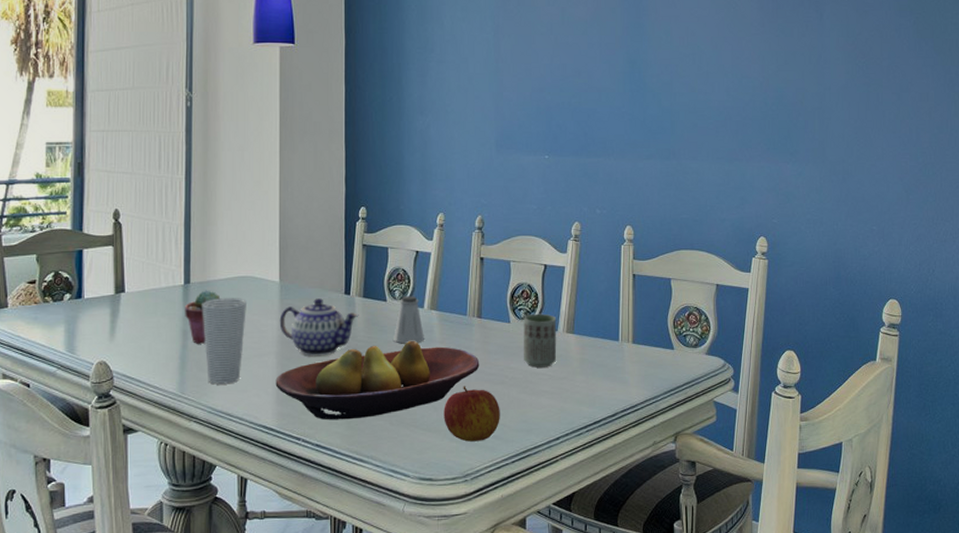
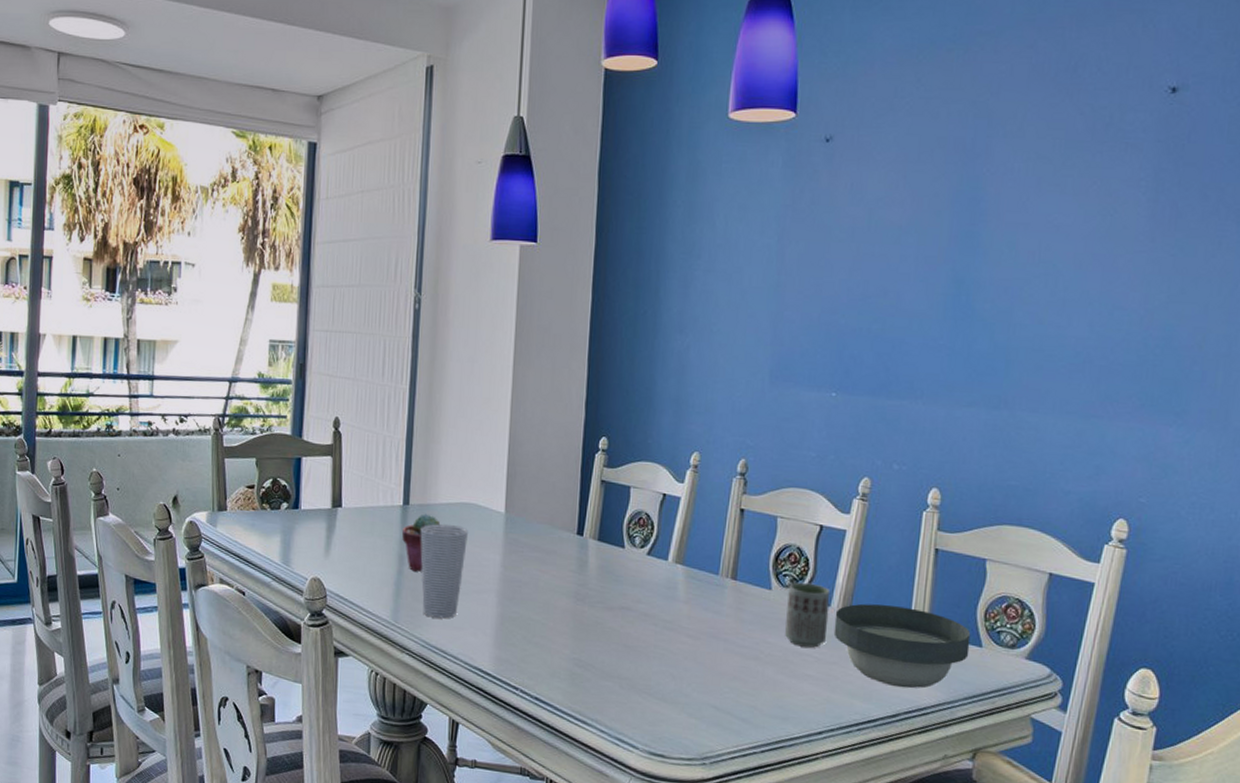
fruit bowl: present [275,340,480,421] -> none [494,595,731,677]
teapot: present [279,298,359,357] -> none [502,536,592,602]
saltshaker: present [394,295,424,344] -> none [630,543,666,601]
apple: present [444,386,500,442] -> none [682,656,751,722]
bowl: none [562,324,665,391] -> present [833,603,971,689]

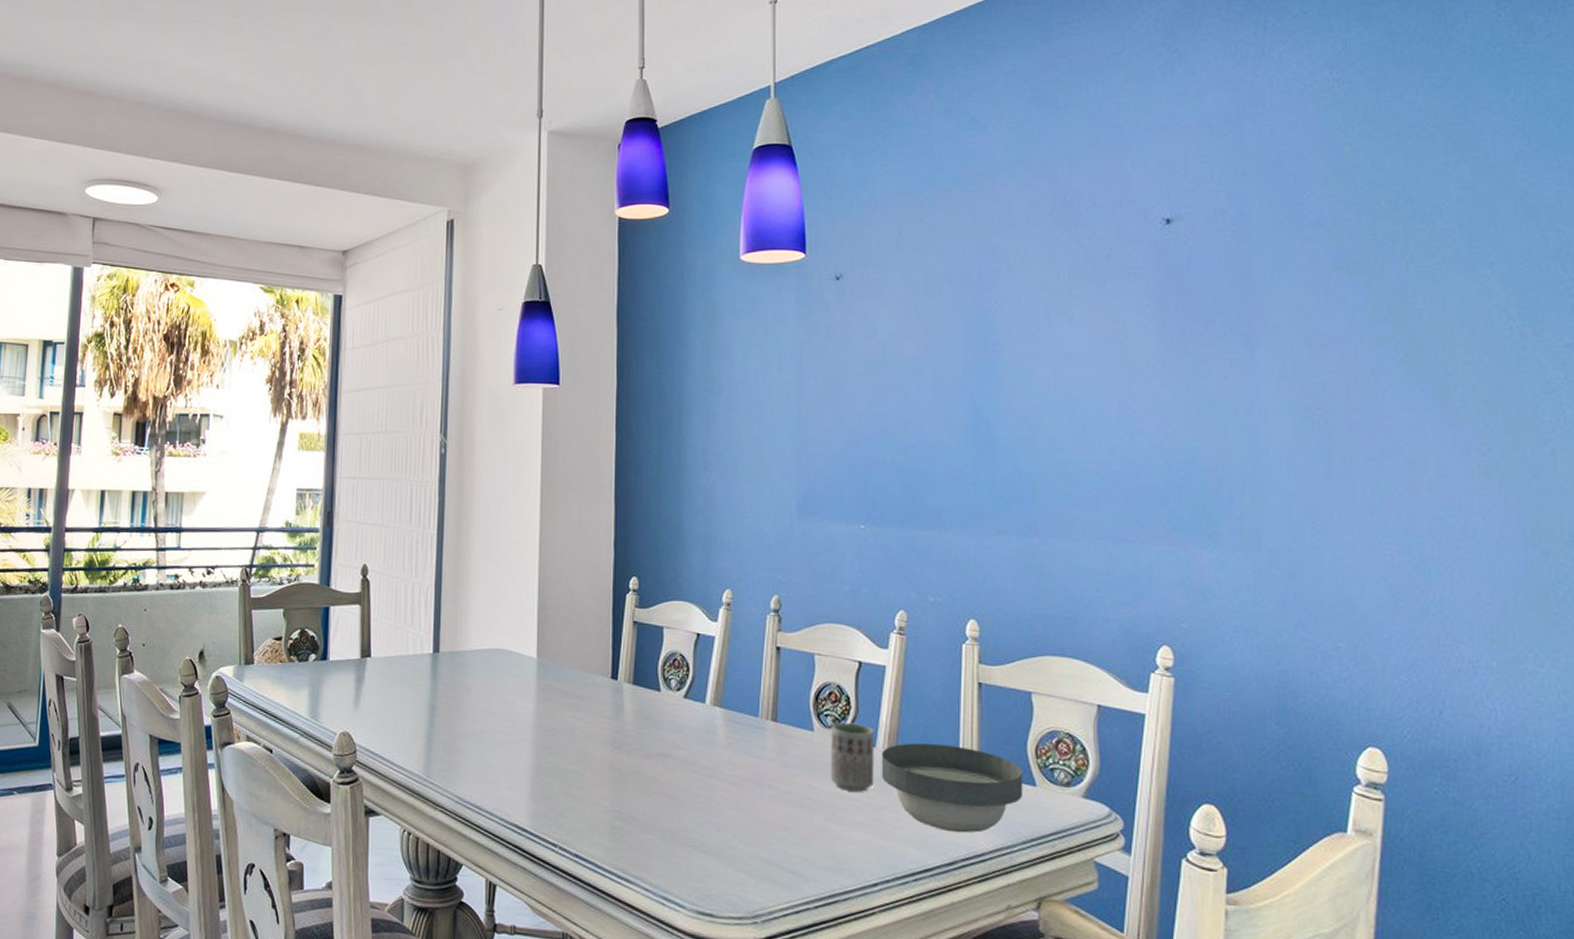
potted succulent: present [402,513,440,572] -> none [433,661,471,723]
cup: present [420,524,468,619] -> none [451,672,500,772]

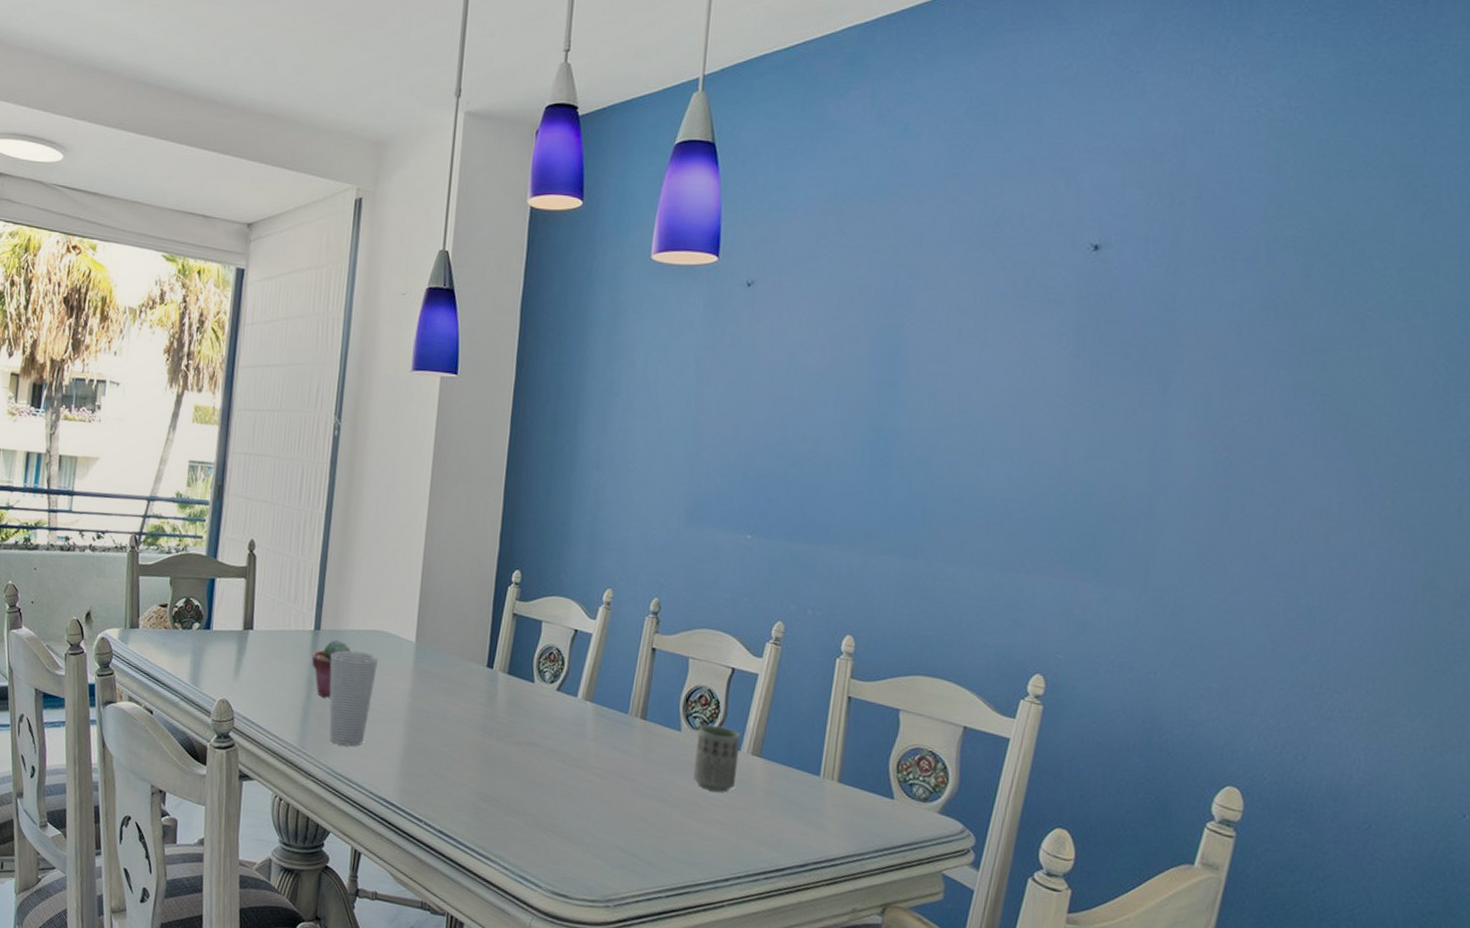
potted succulent: none [433,661,471,723] -> present [312,639,350,698]
cup: none [451,672,500,772] -> present [329,650,378,747]
bowl: present [881,743,1023,833] -> none [743,749,883,839]

